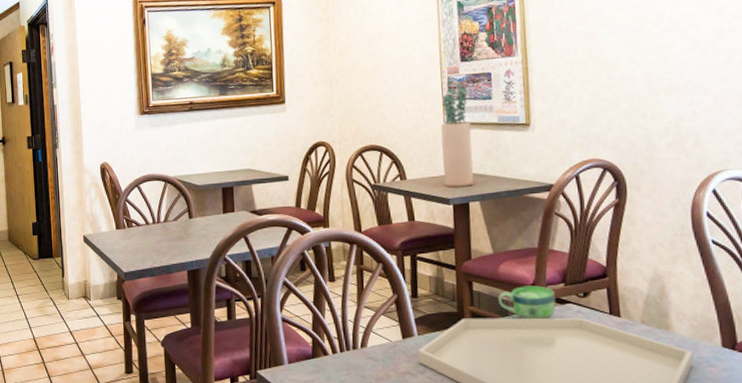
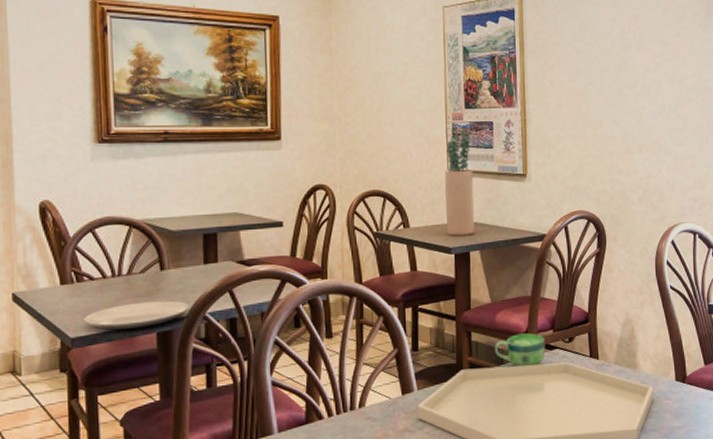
plate: none [133,244,212,267] -> present [83,300,189,330]

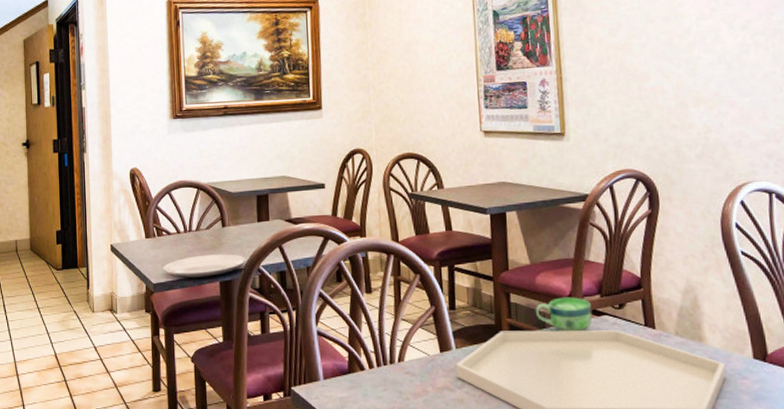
vase: present [445,126,475,236] -> none [478,87,510,197]

